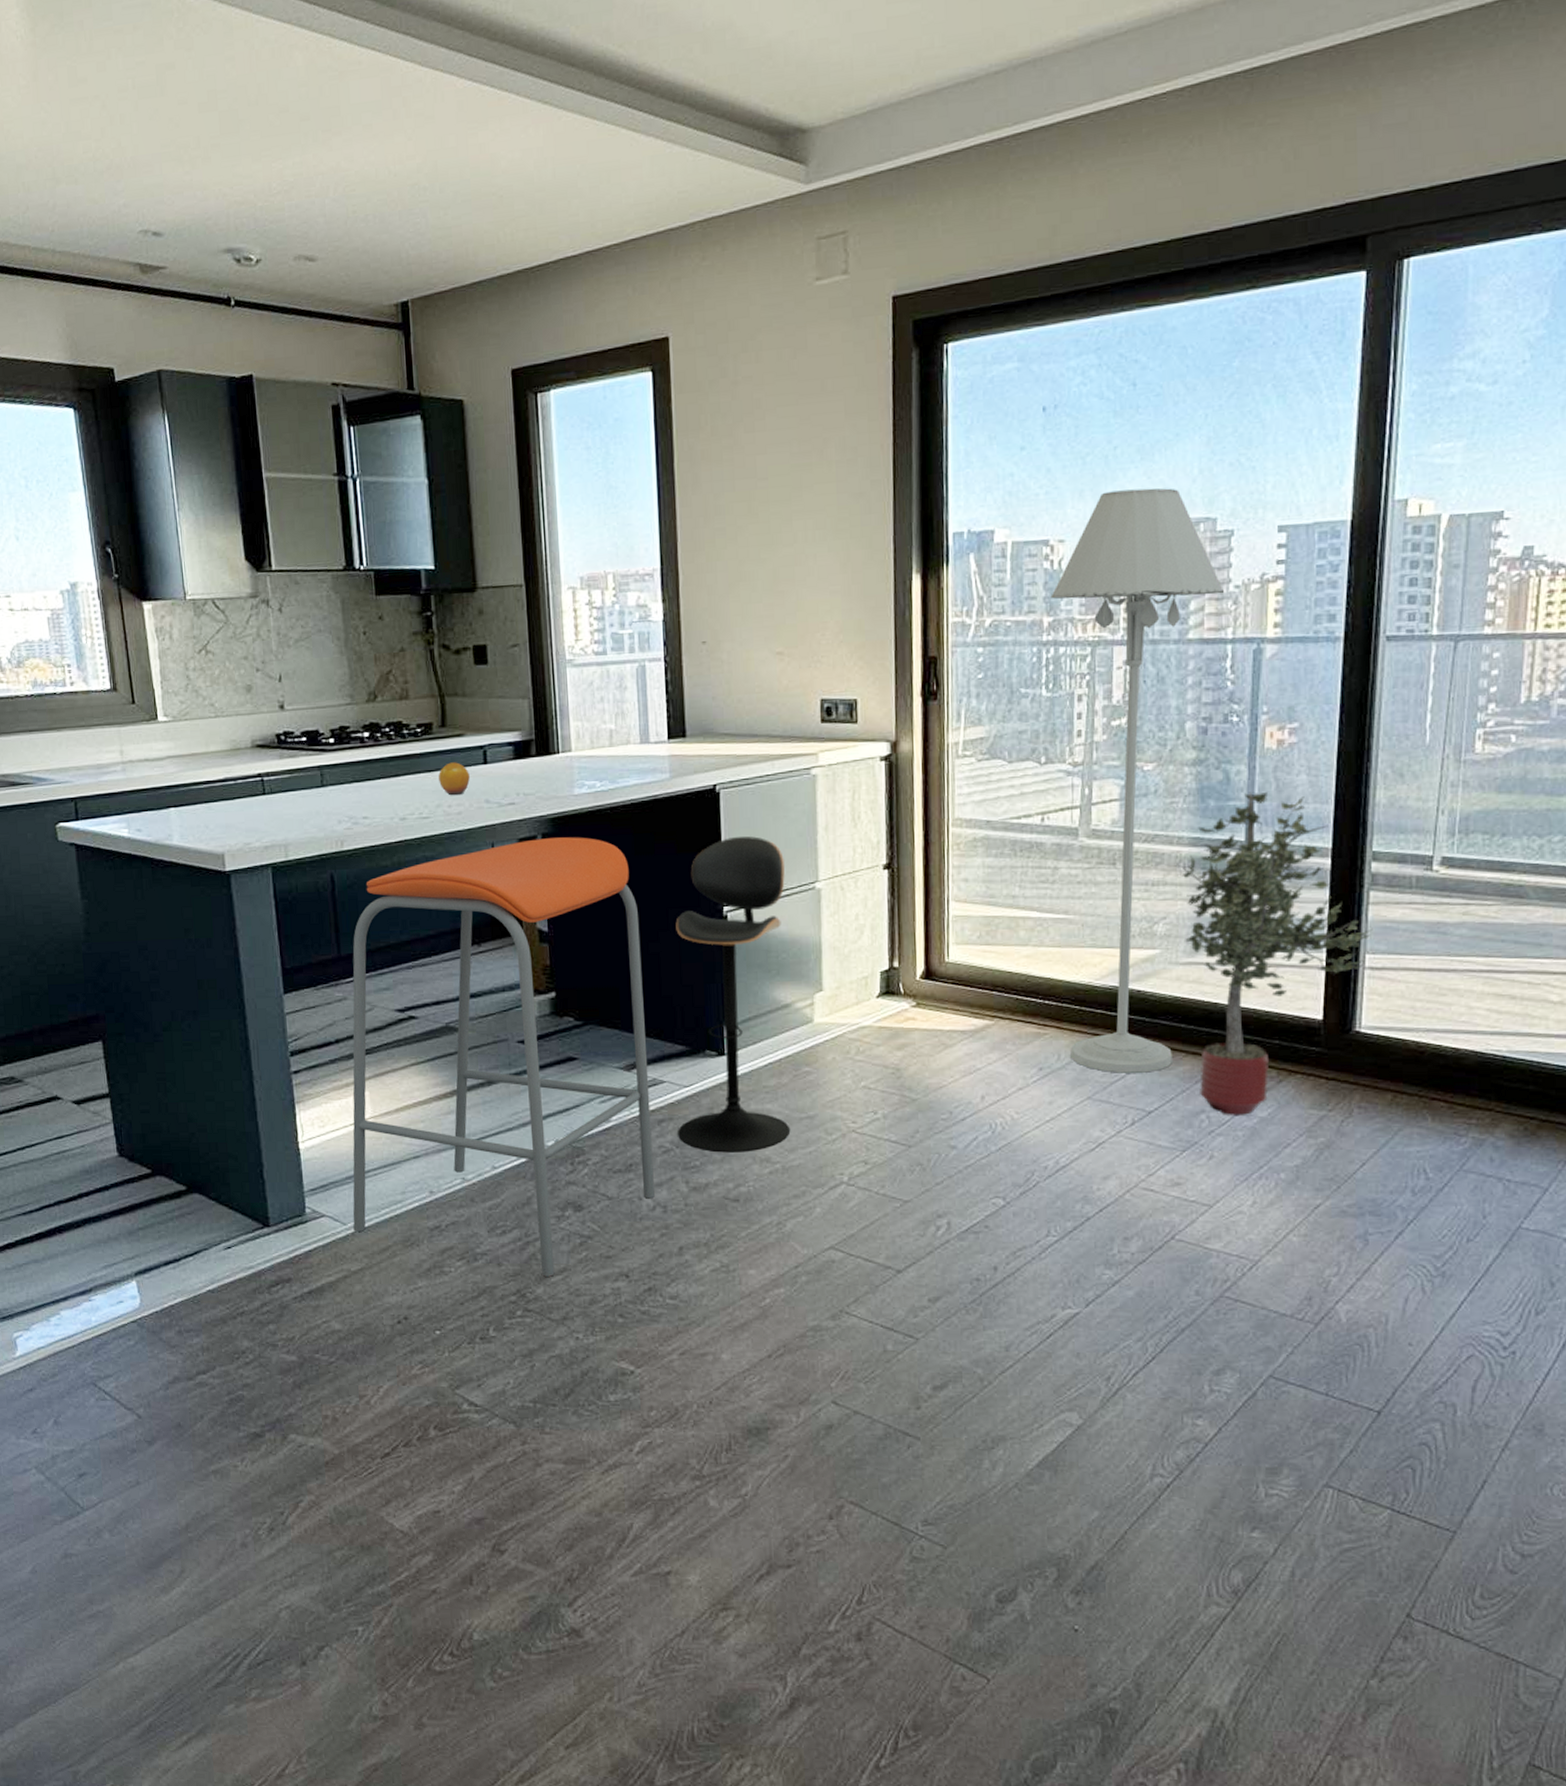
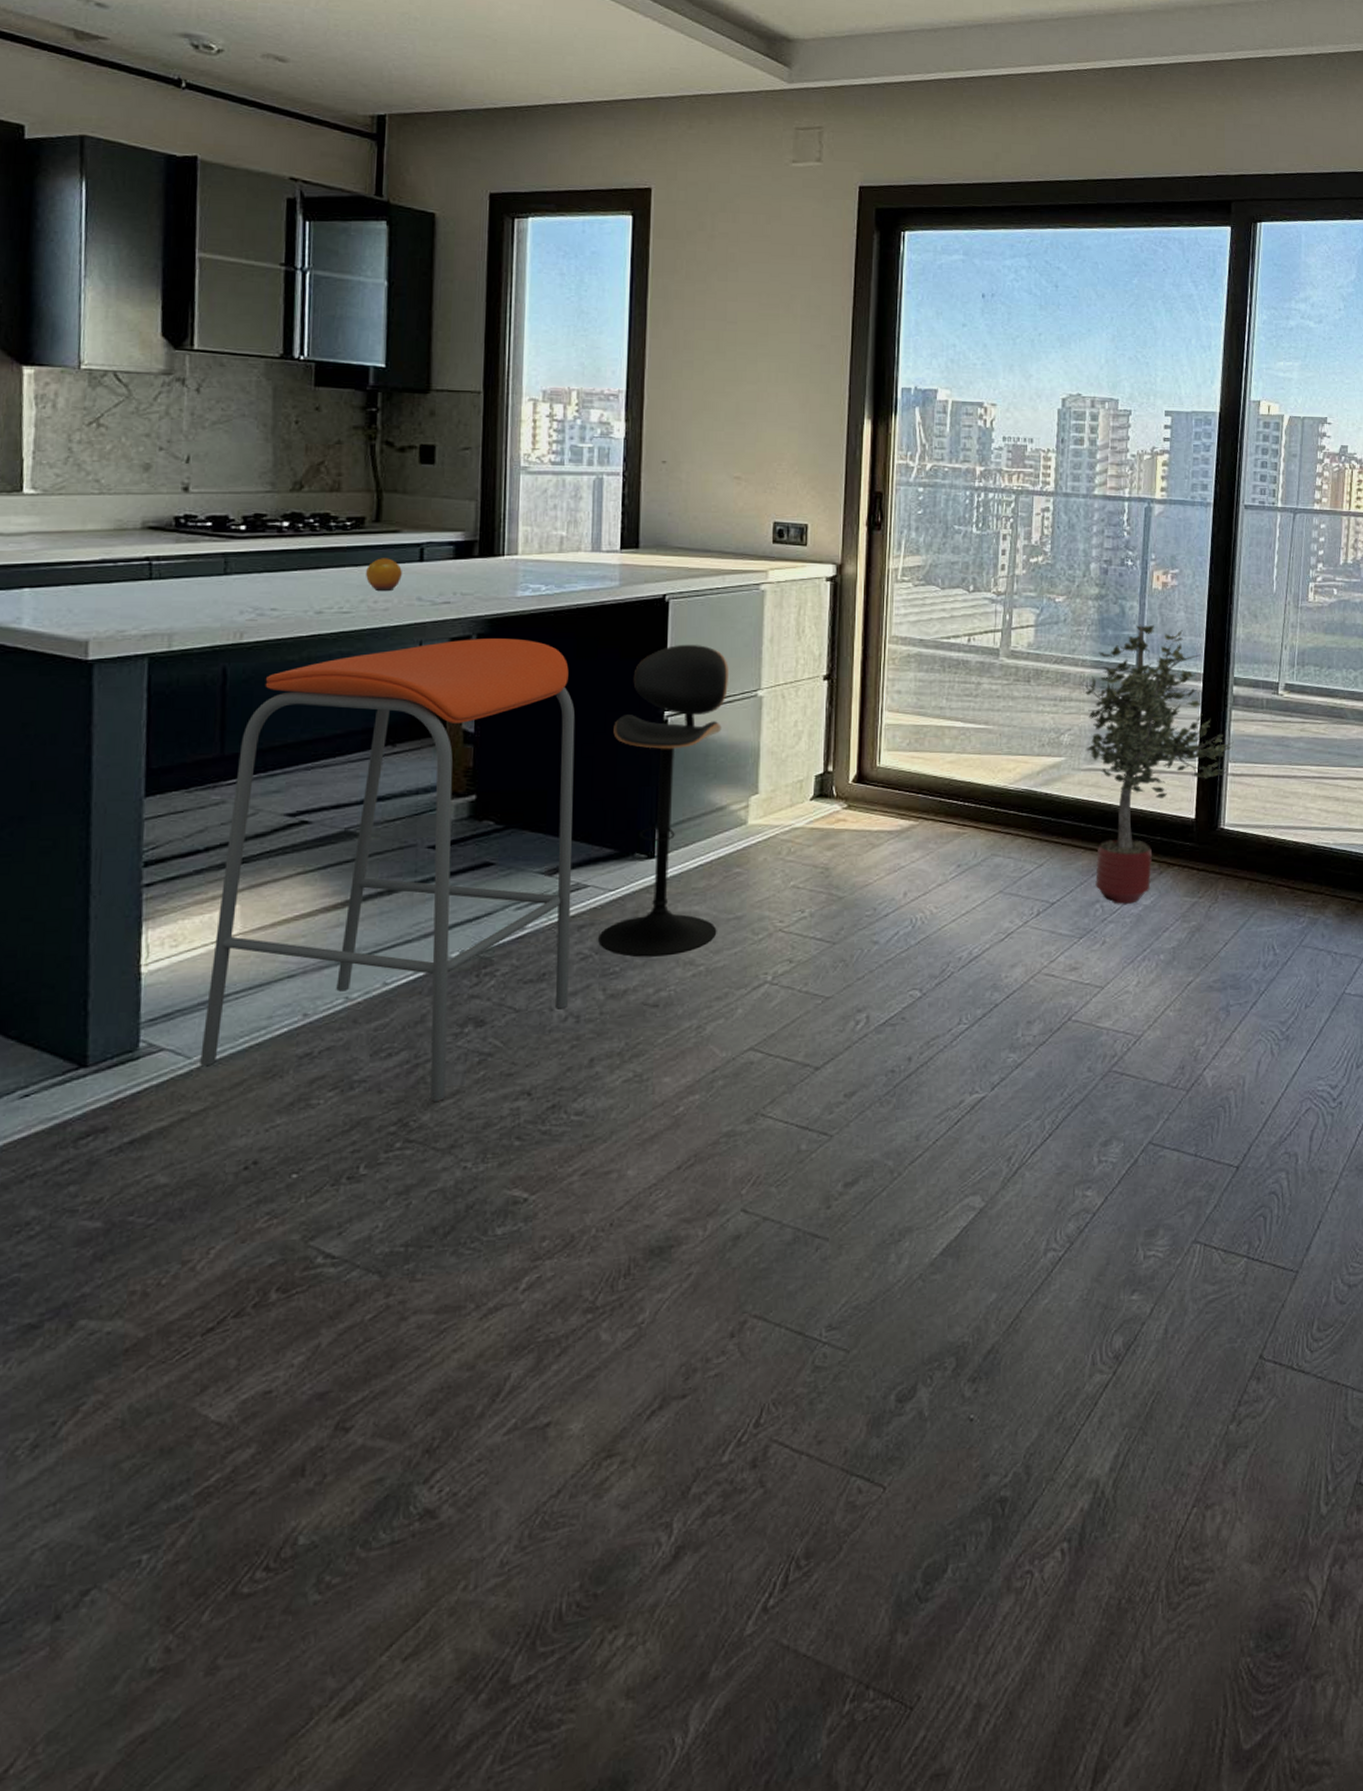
floor lamp: present [1050,488,1225,1073] -> none [983,368,1124,869]

